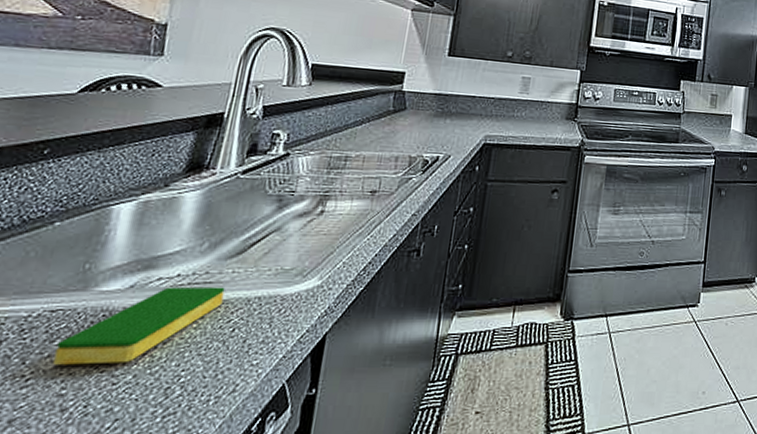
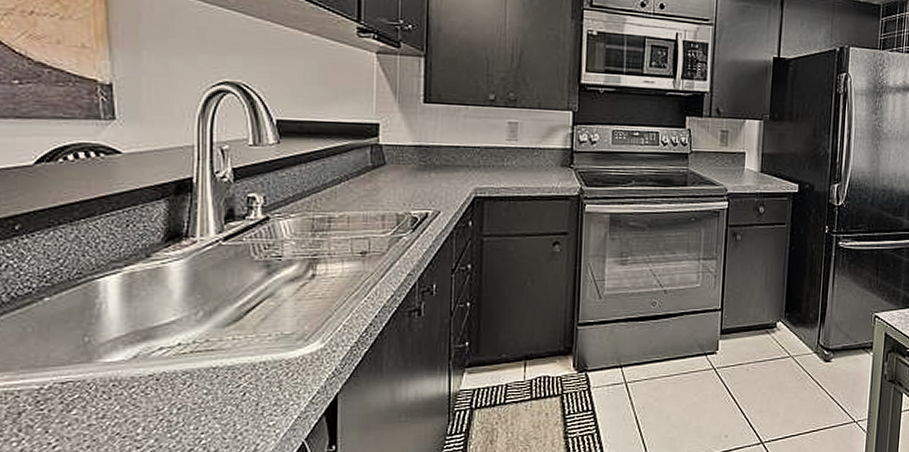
dish sponge: present [53,286,225,365] -> none [75,354,228,432]

